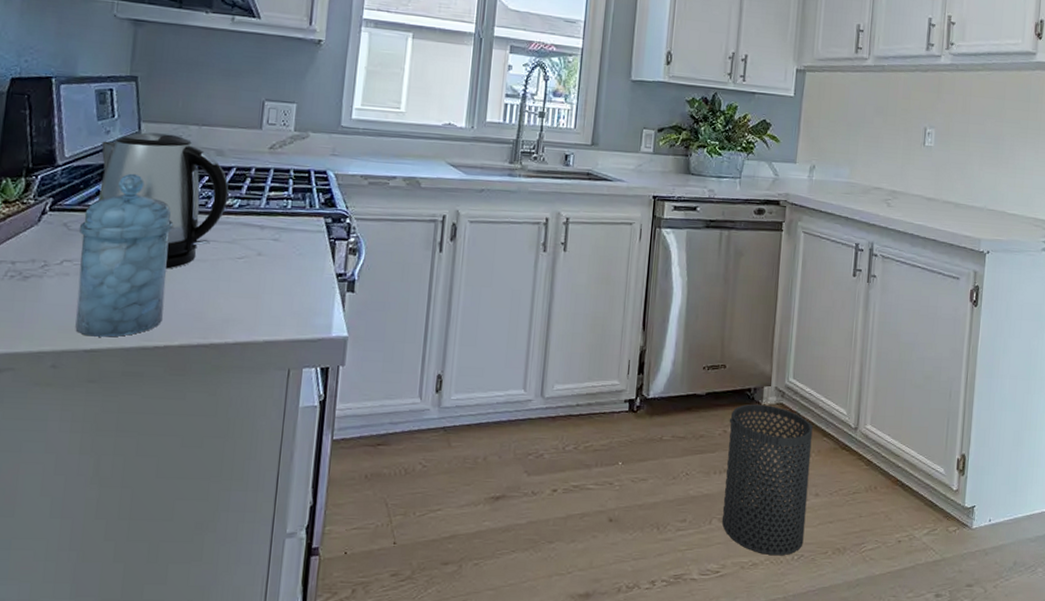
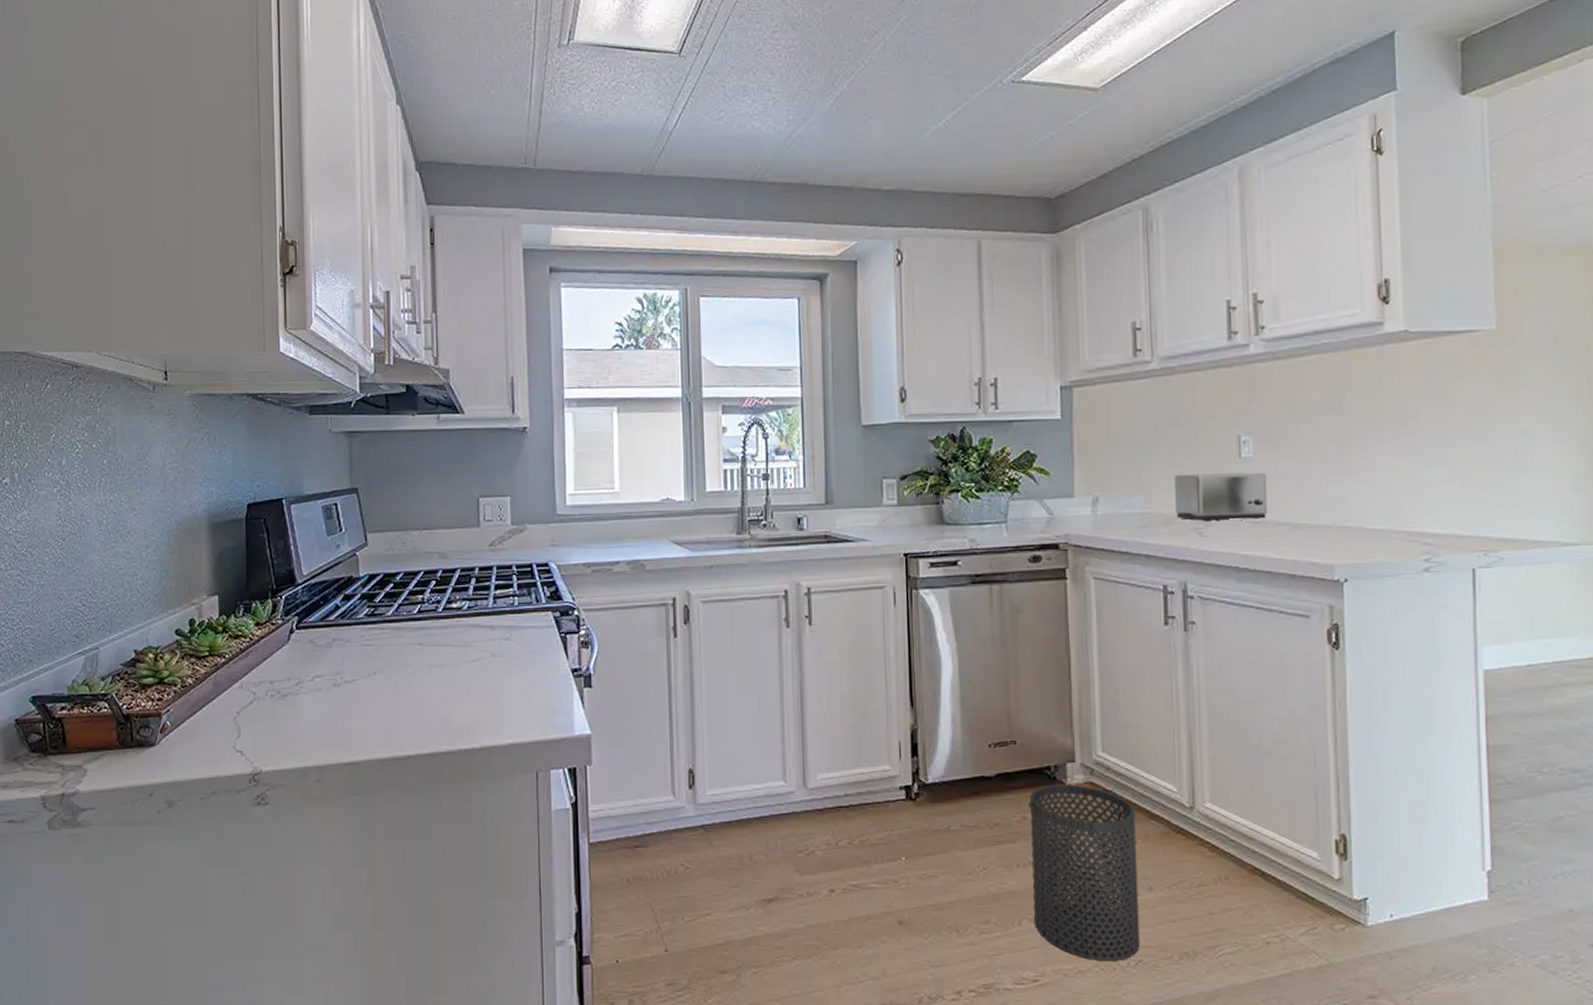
canister: present [75,173,174,337] -> none [324,585,410,749]
kettle: present [99,132,229,269] -> none [334,542,457,678]
toaster: none [872,154,942,197] -> present [1174,472,1268,521]

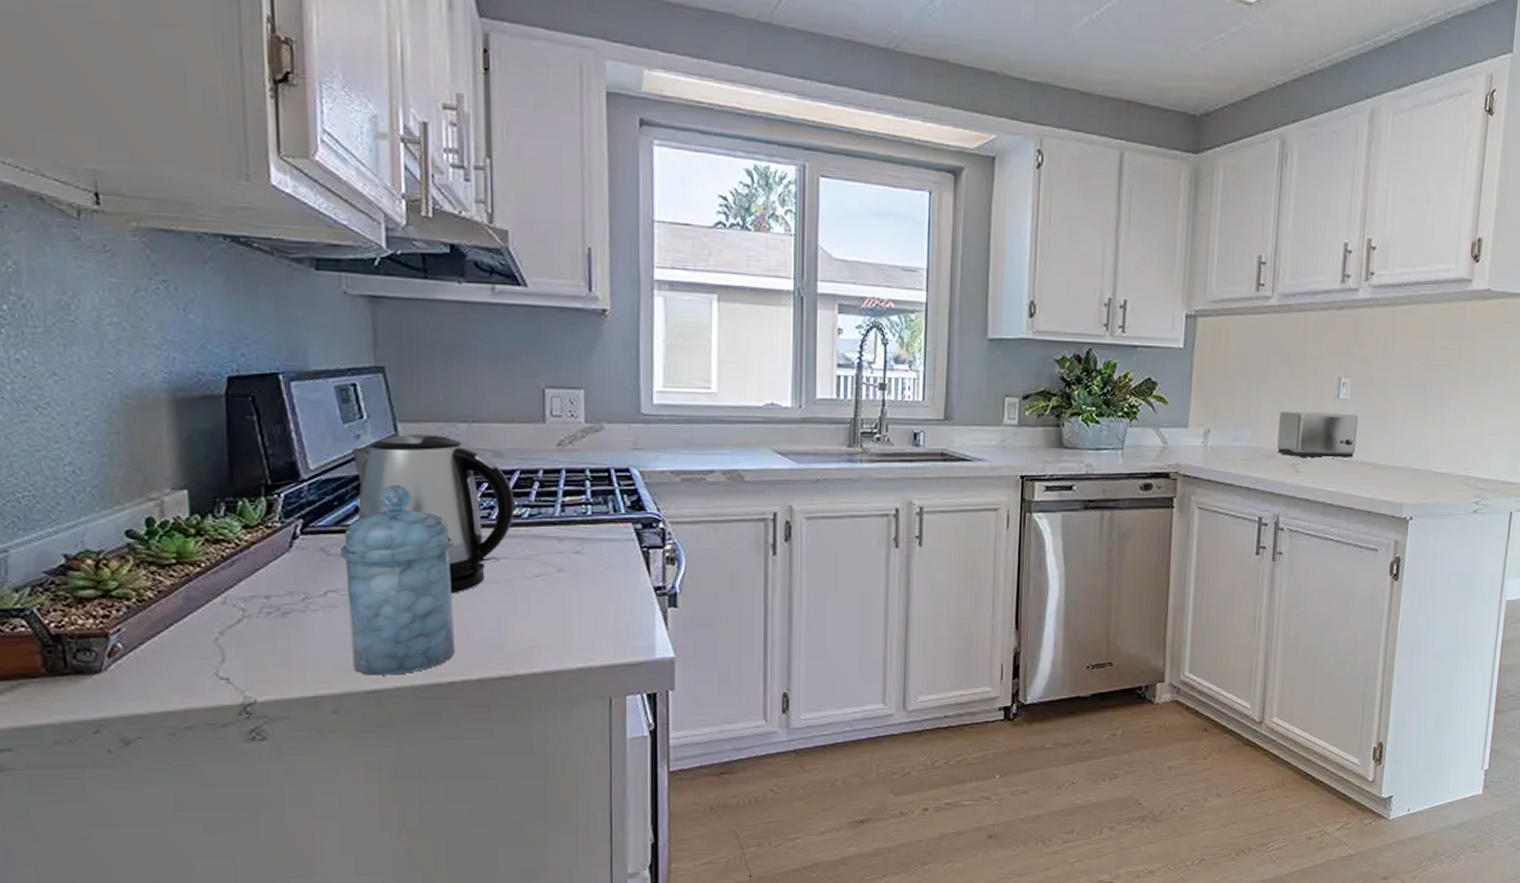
canister: none [324,585,410,749] -> present [340,484,455,675]
kettle: none [334,542,457,678] -> present [352,434,515,594]
trash can: present [1028,784,1140,962] -> none [1113,702,1213,862]

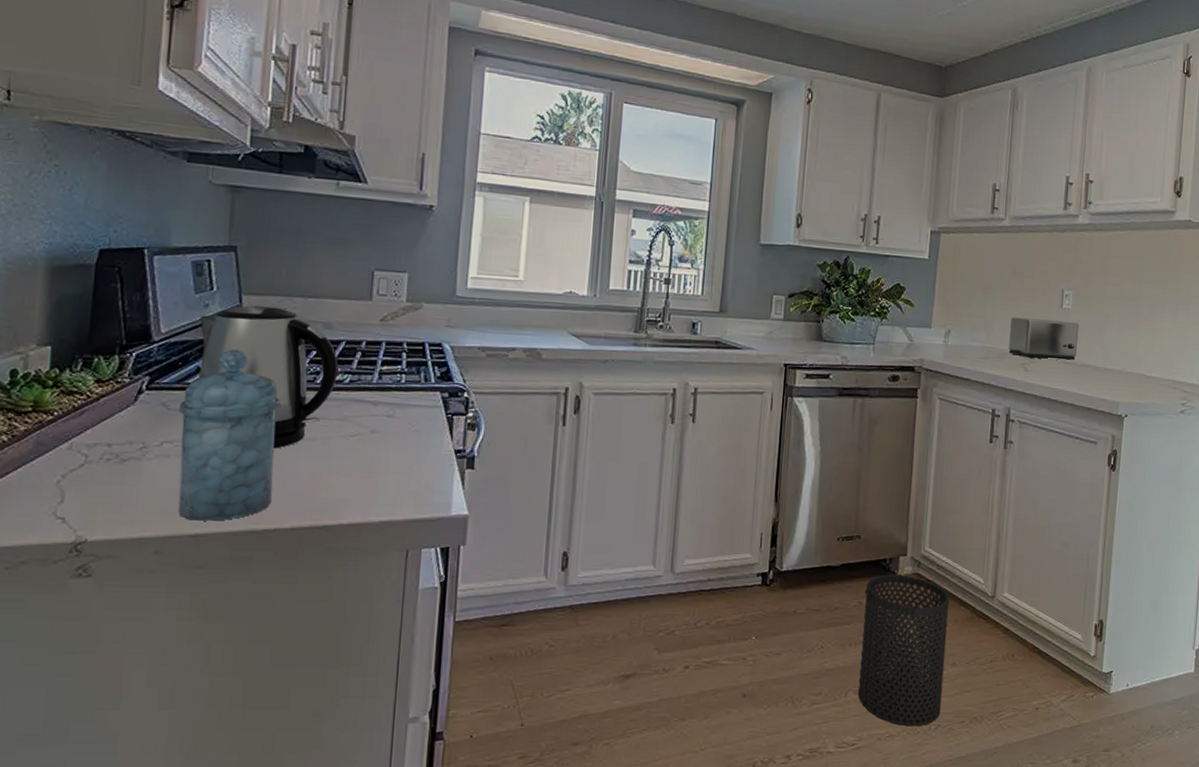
trash can: none [1113,702,1213,862] -> present [857,574,950,727]

